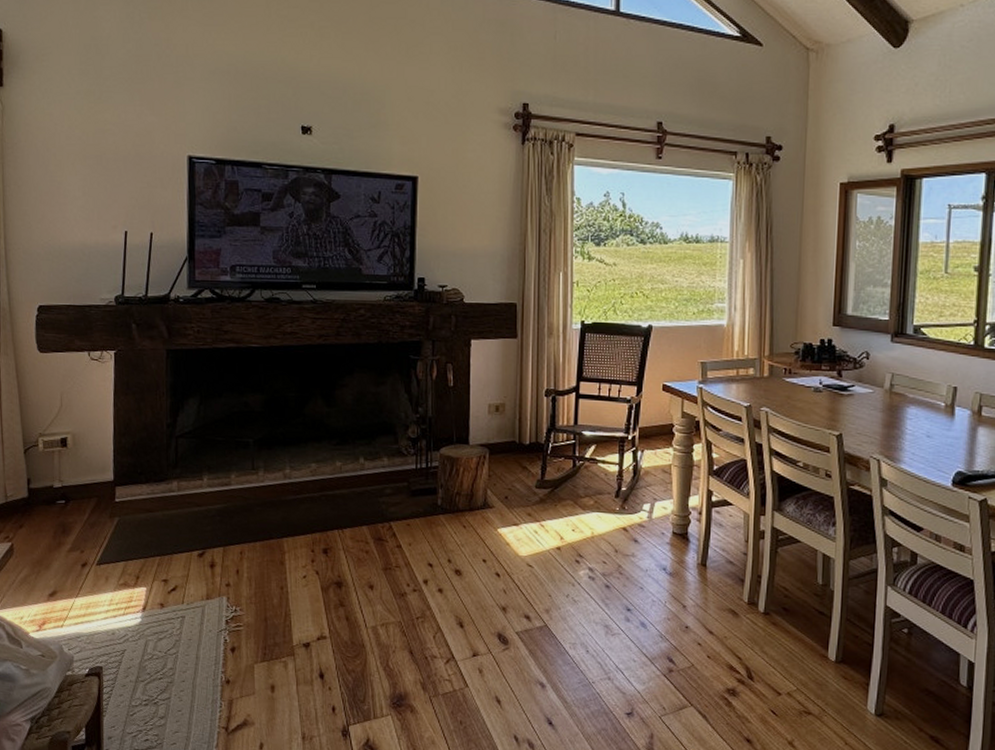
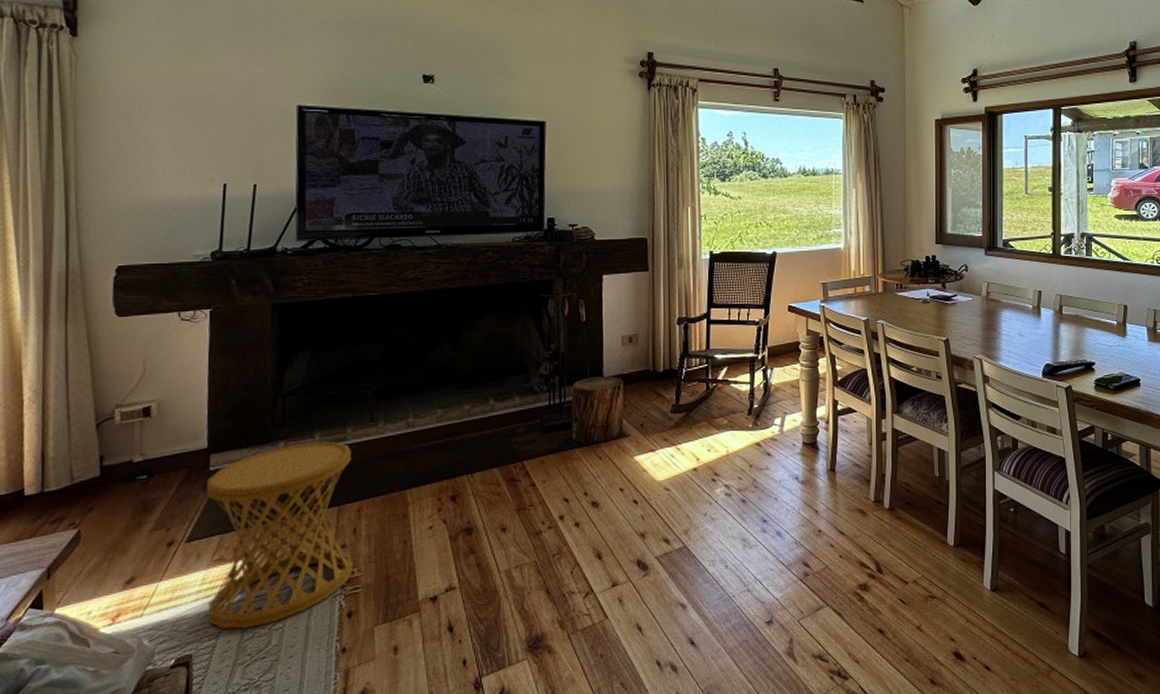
side table: none [112,484,236,650] -> present [206,441,353,630]

